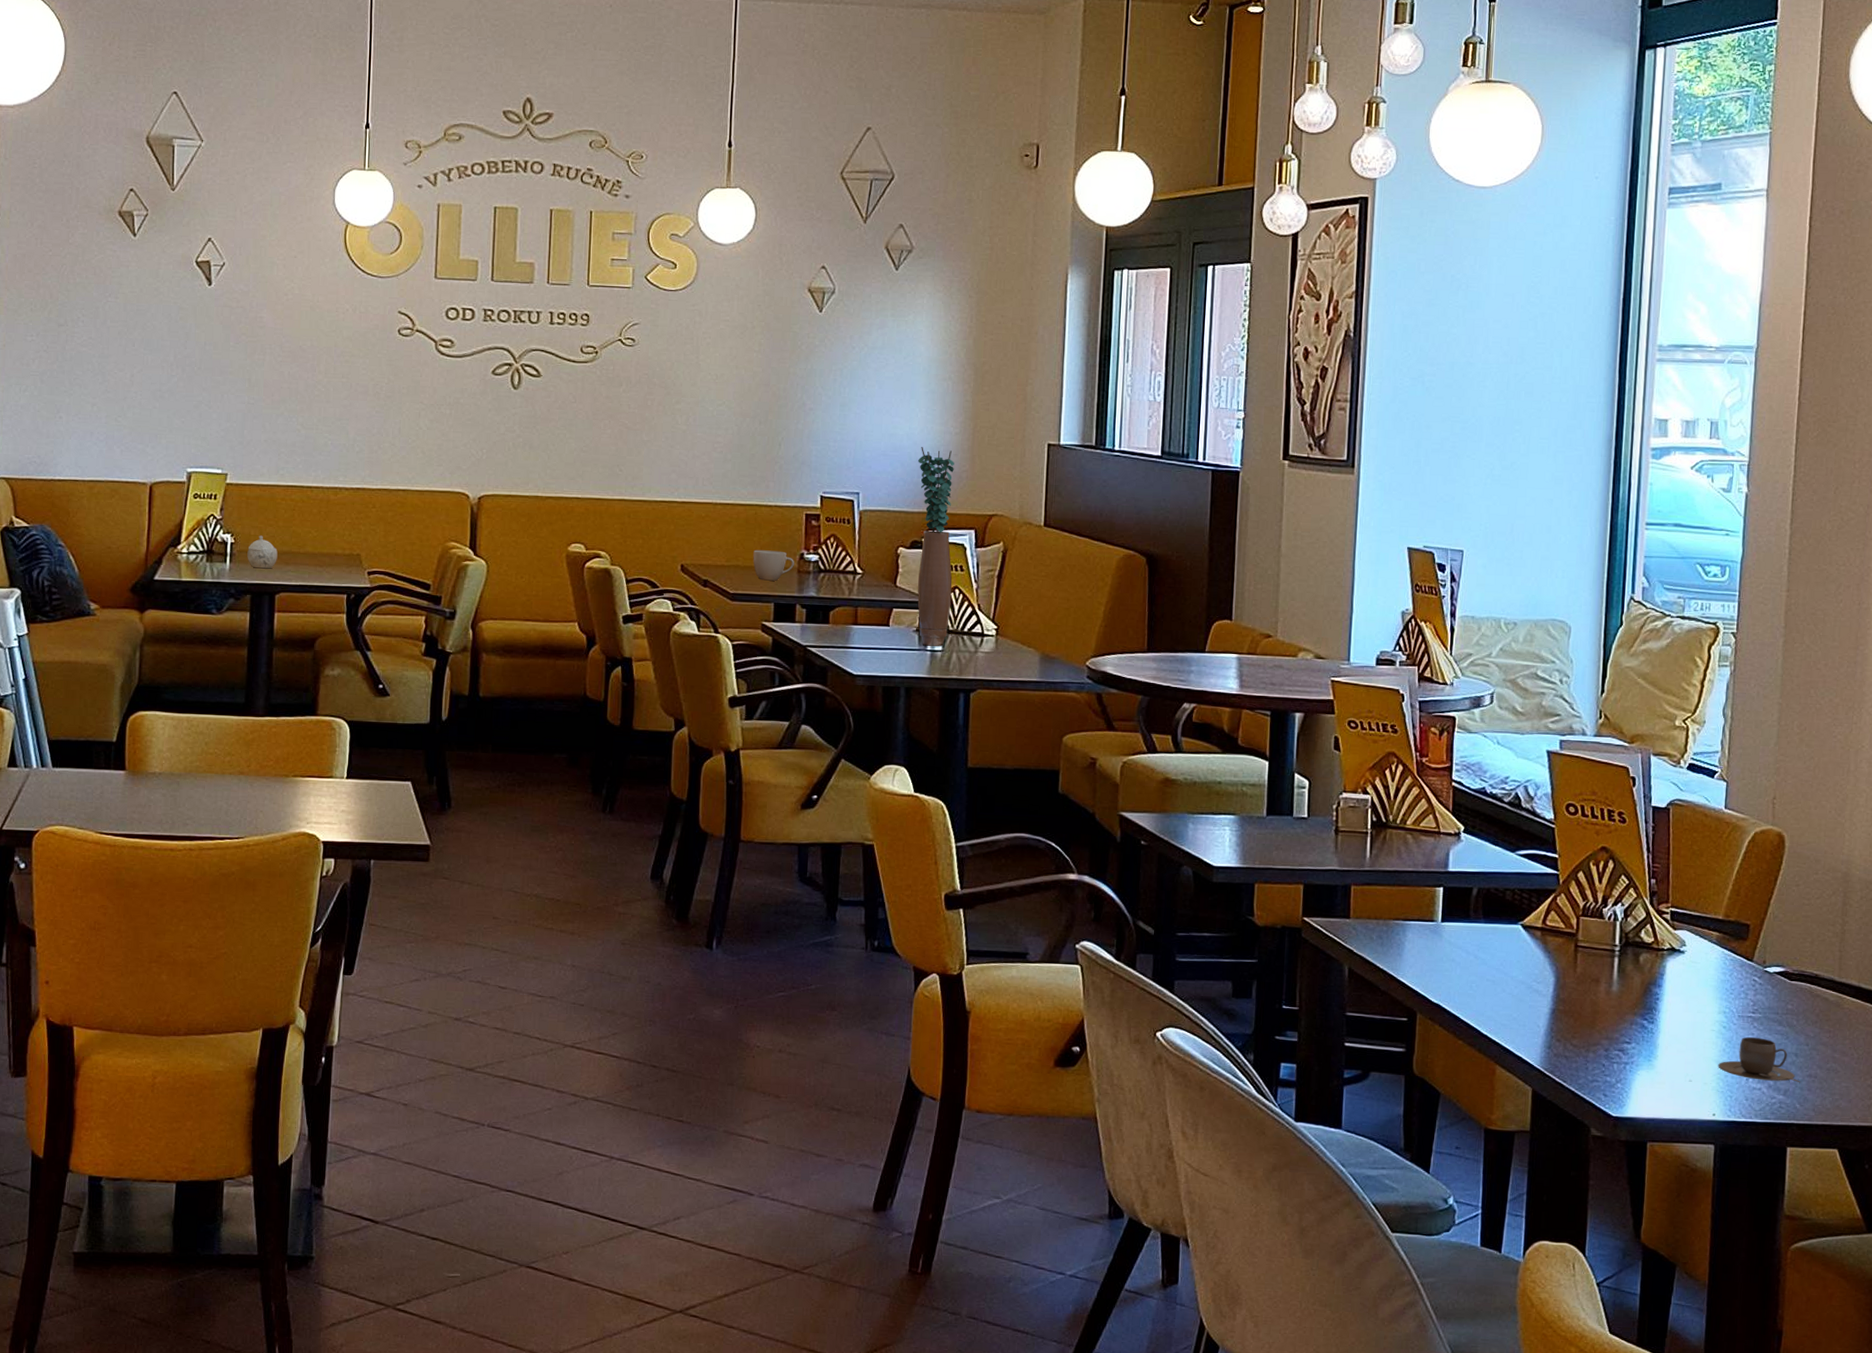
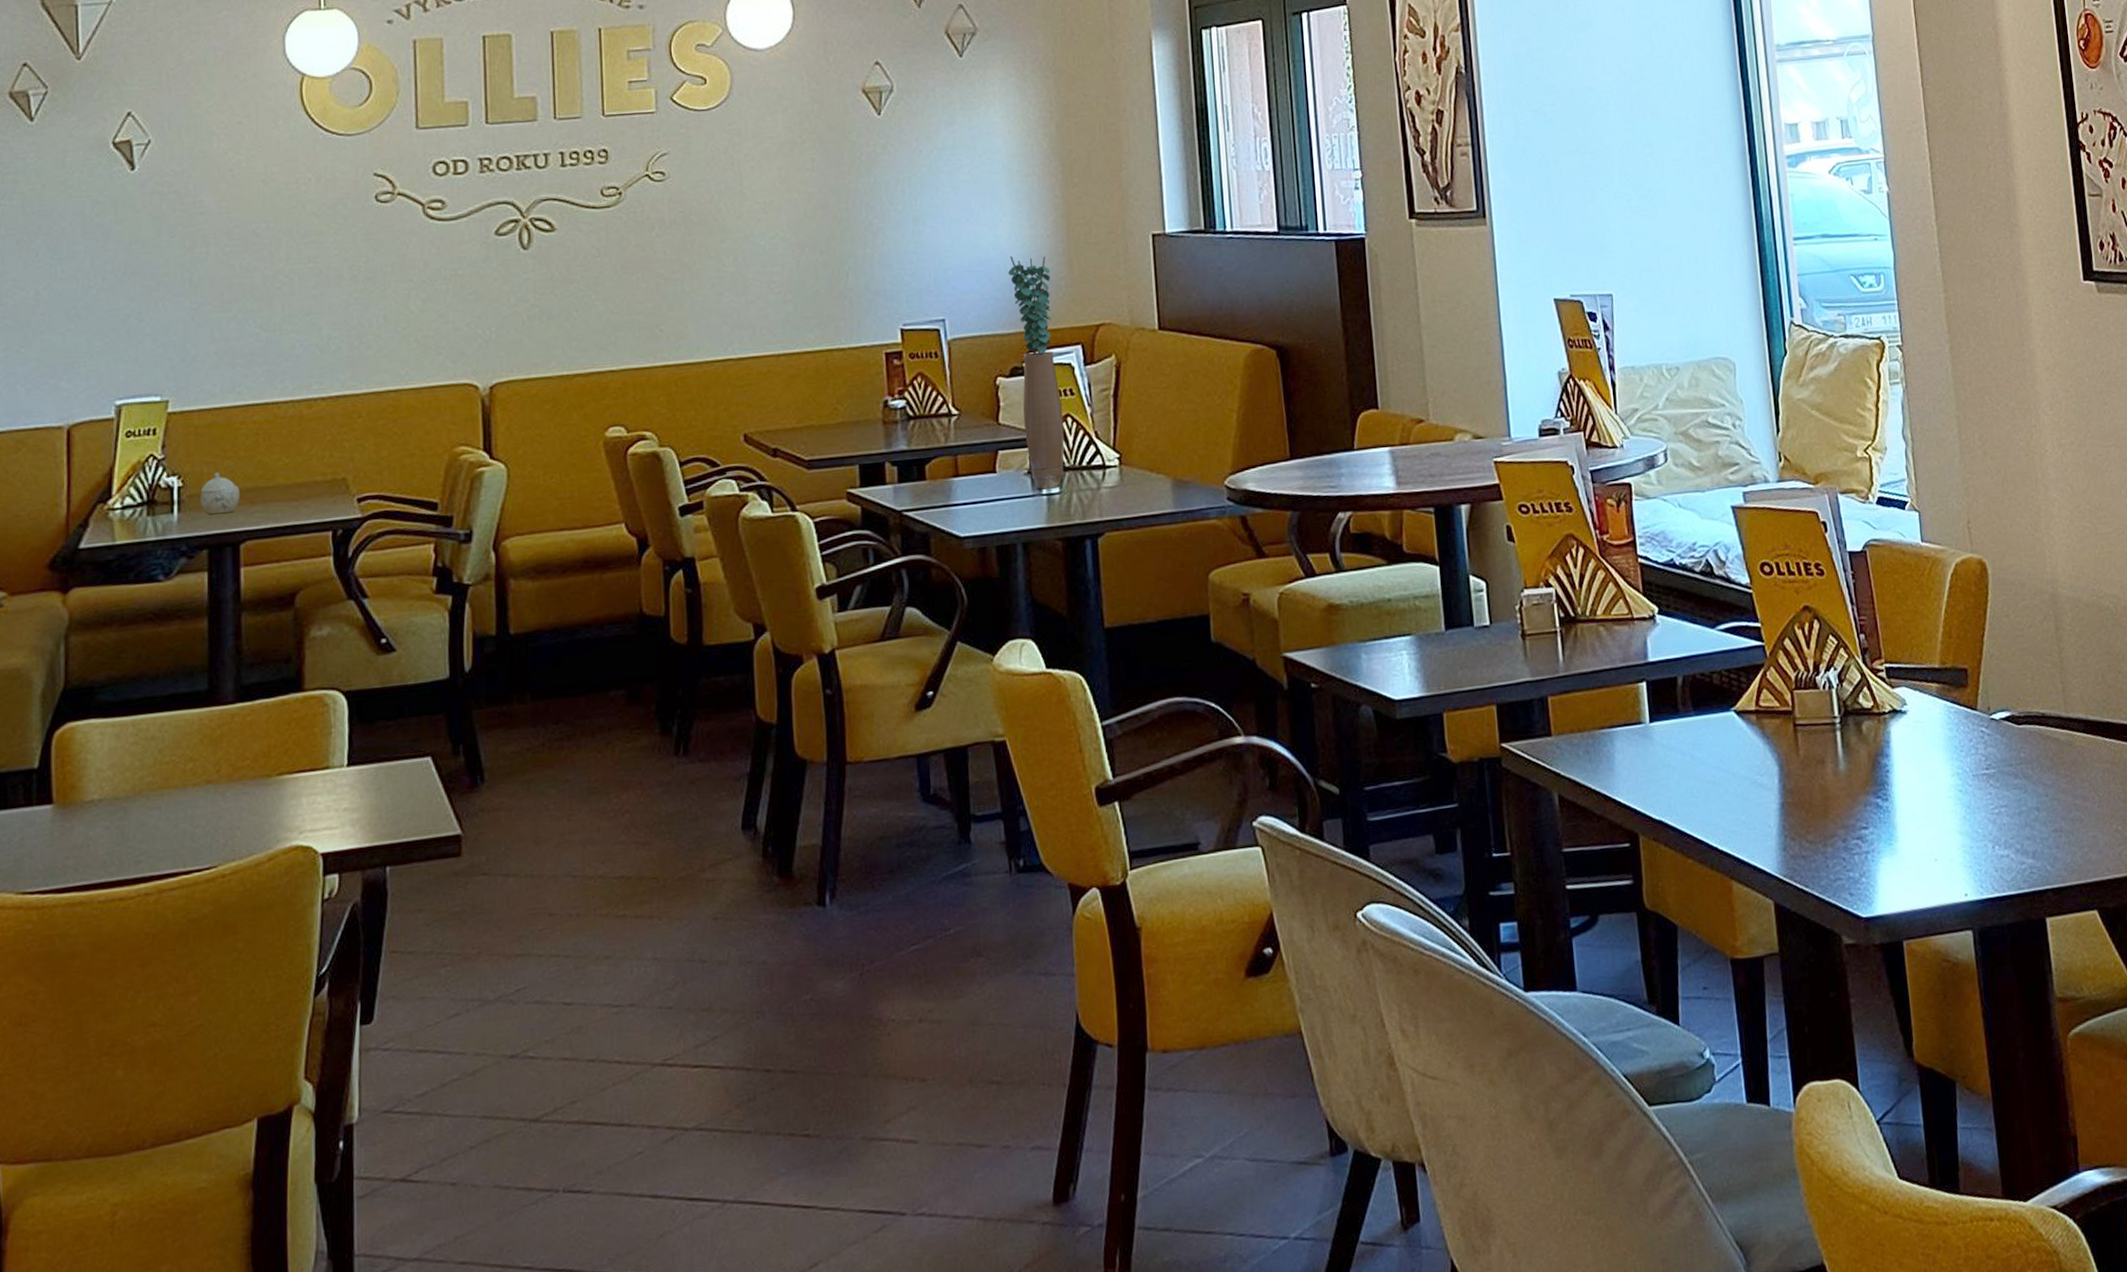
cup: present [753,550,794,581] -> none [828,401,878,440]
teacup: present [1718,1037,1801,1083] -> none [1961,796,2048,846]

